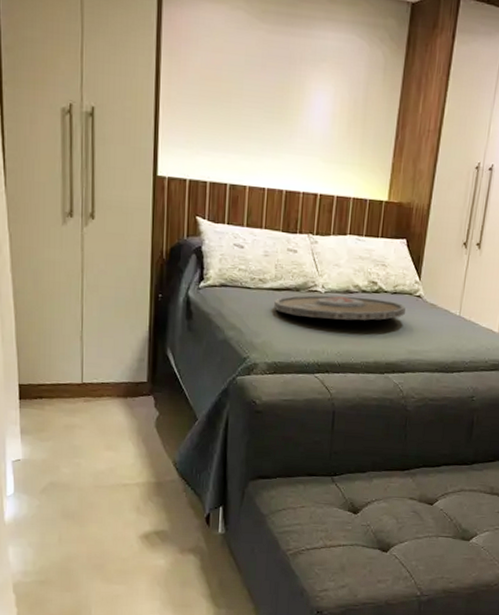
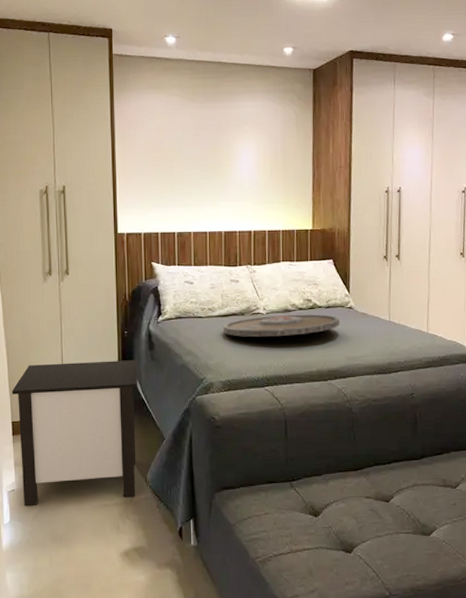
nightstand: none [19,321,172,479] -> present [11,360,138,507]

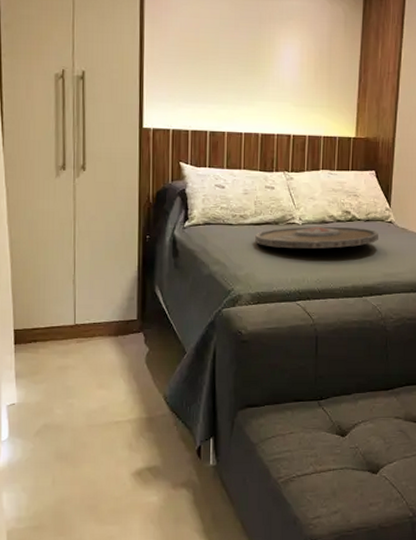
nightstand: present [11,360,138,507] -> none [14,267,160,422]

